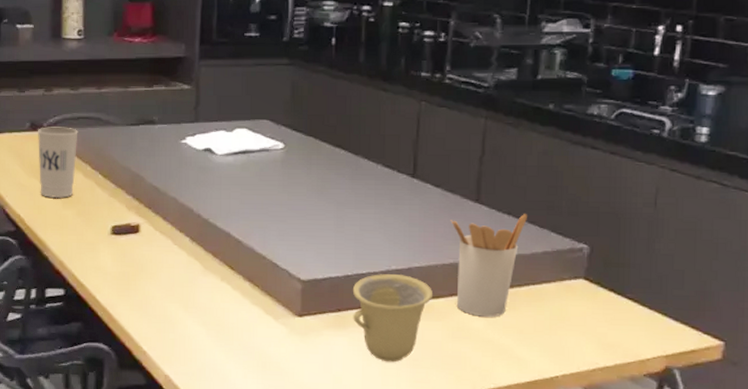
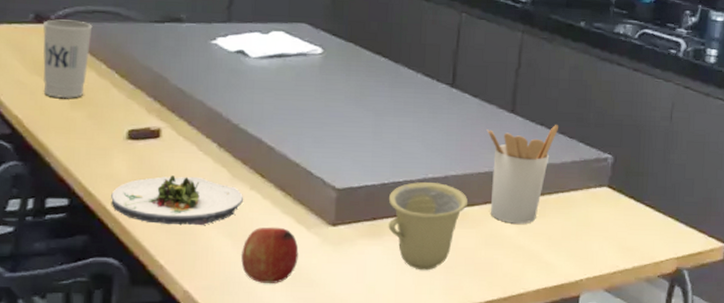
salad plate: none [99,268,215,315] -> present [111,175,243,226]
fruit: none [215,317,268,371] -> present [241,227,299,283]

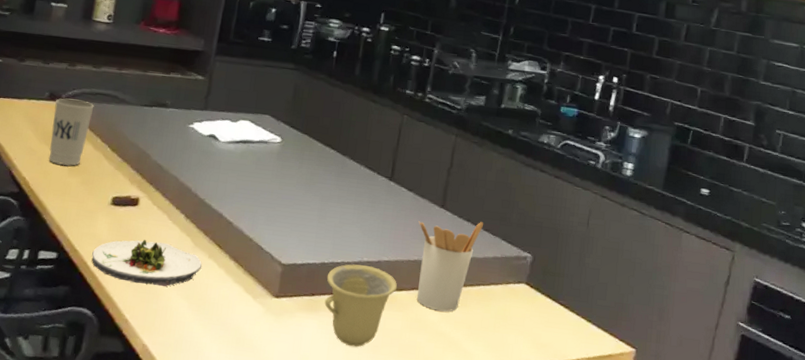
fruit: present [241,227,299,283] -> none [194,293,245,346]

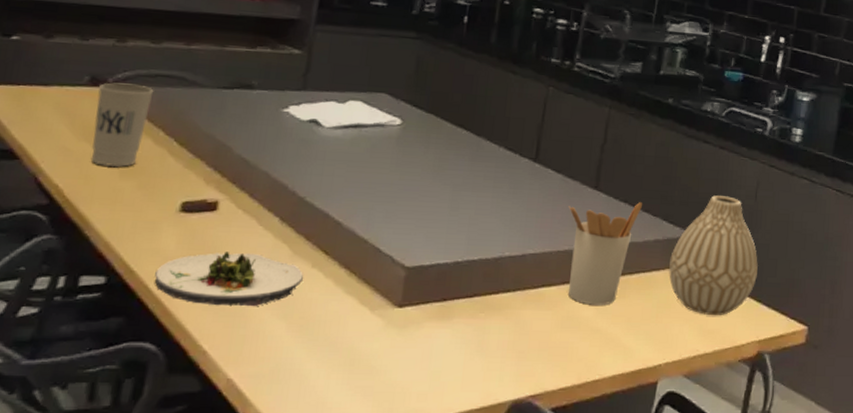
cup: present [324,264,398,348] -> none [459,261,546,356]
vase: none [506,220,589,331] -> present [669,195,758,316]

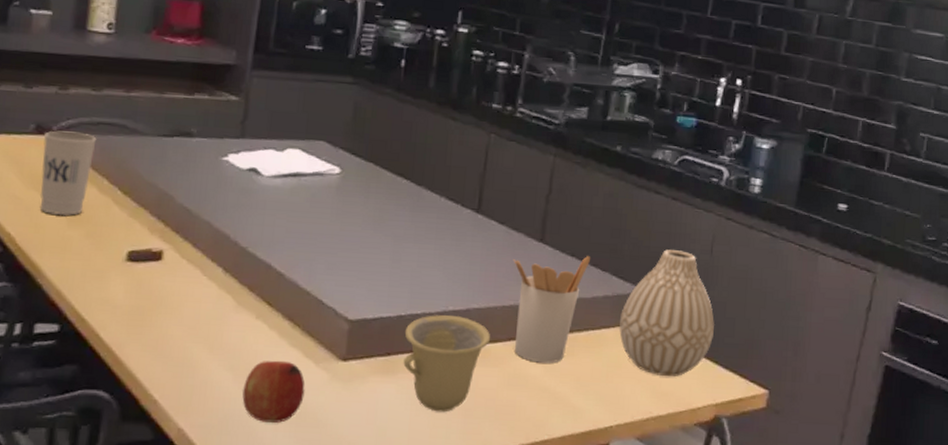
salad plate: present [154,252,303,307] -> none [105,302,248,358]
fruit: none [295,308,360,370] -> present [242,360,306,423]
cup: none [459,261,546,356] -> present [403,315,491,413]

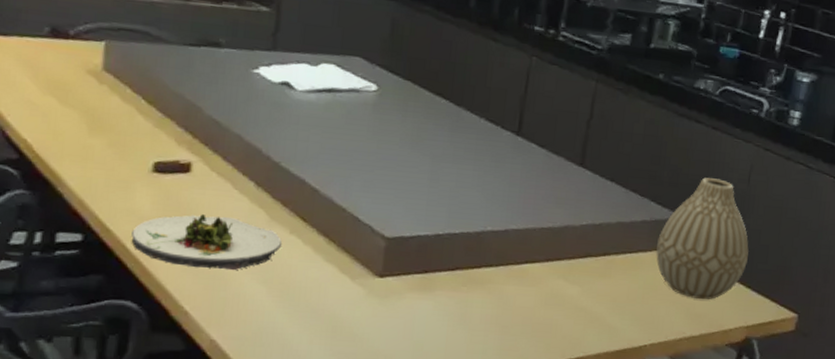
cup: present [39,130,97,216] -> none [57,35,118,124]
salad plate: none [105,302,248,358] -> present [131,214,282,271]
fruit: present [242,360,306,423] -> none [276,275,341,336]
cup: present [403,315,491,413] -> none [440,234,529,329]
utensil holder: present [513,256,590,363] -> none [551,181,630,284]

